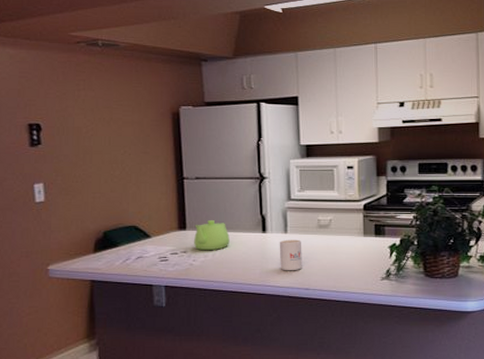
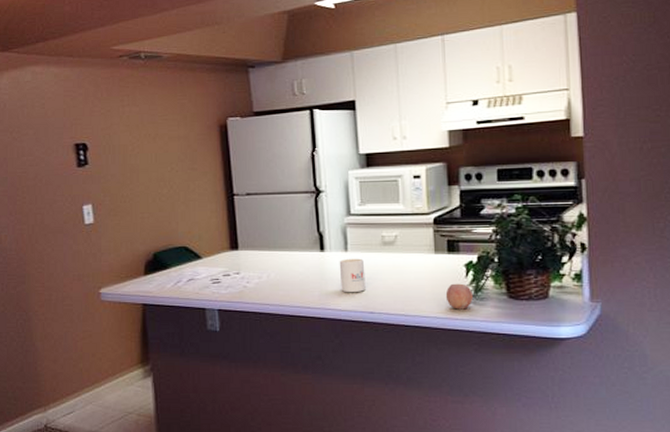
teapot: present [194,220,230,250] -> none [247,239,285,271]
fruit: none [372,263,396,286] -> present [445,283,474,310]

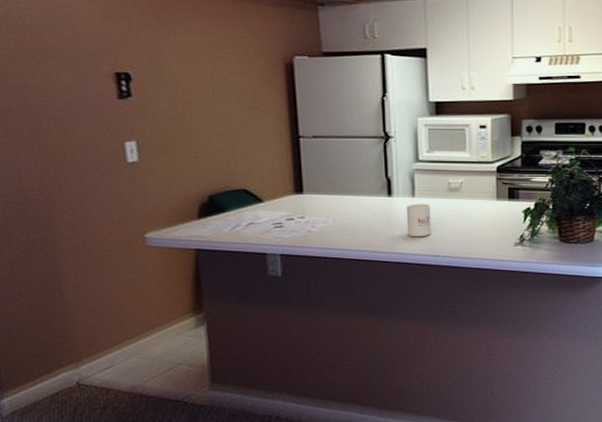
fruit: present [445,283,474,310] -> none [505,228,530,252]

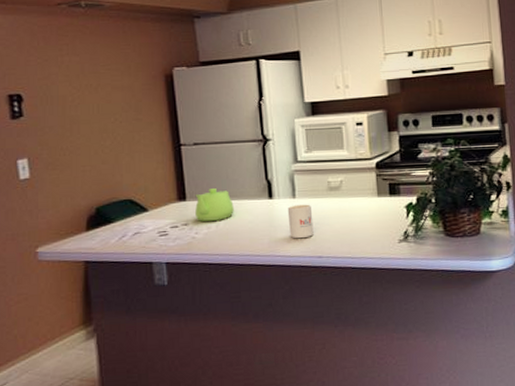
teapot: none [312,183,352,215] -> present [195,188,234,221]

